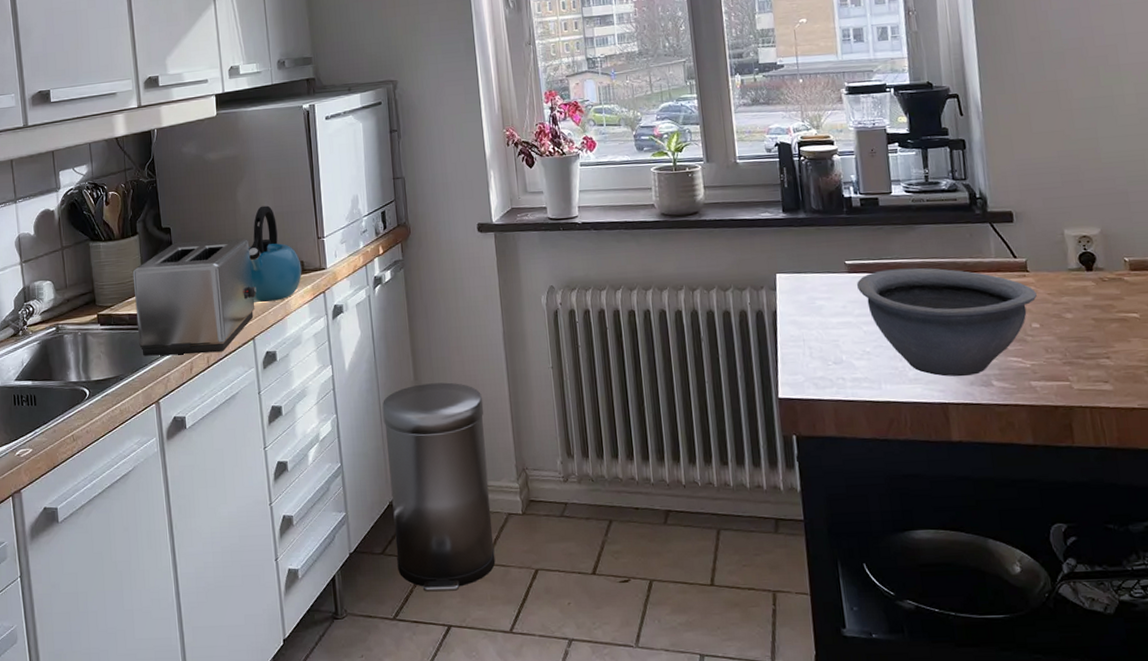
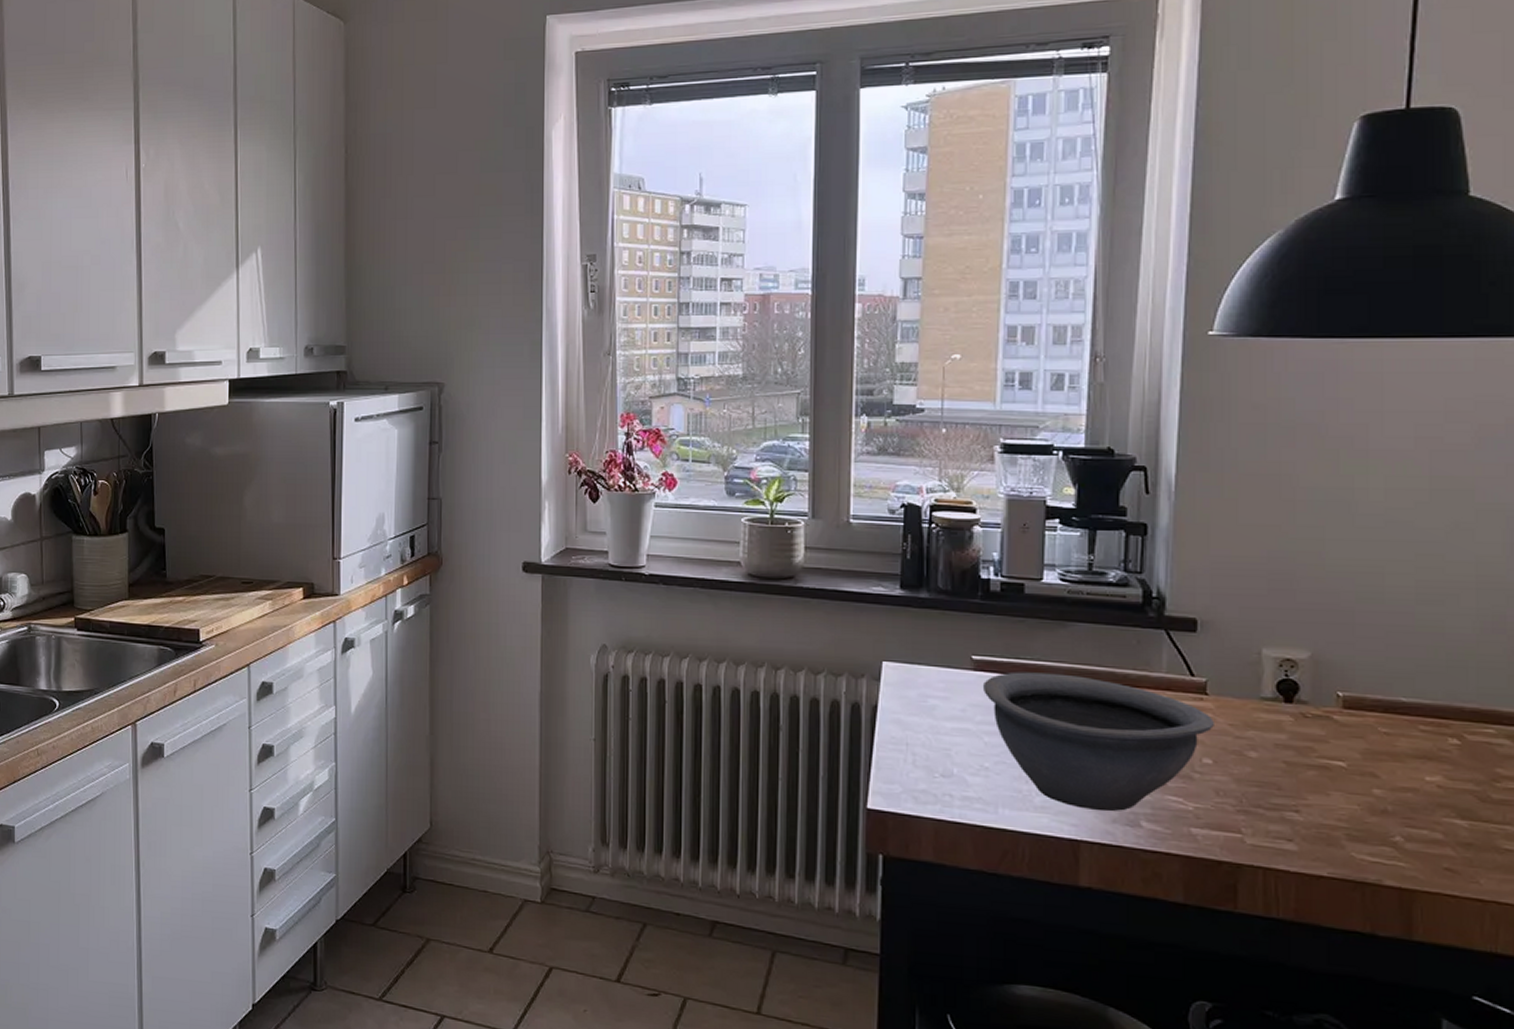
toaster: present [132,238,257,356] -> none [117,546,257,677]
kettle: present [249,205,302,303] -> none [251,514,311,626]
pedal bin: present [382,382,496,592] -> none [389,740,508,978]

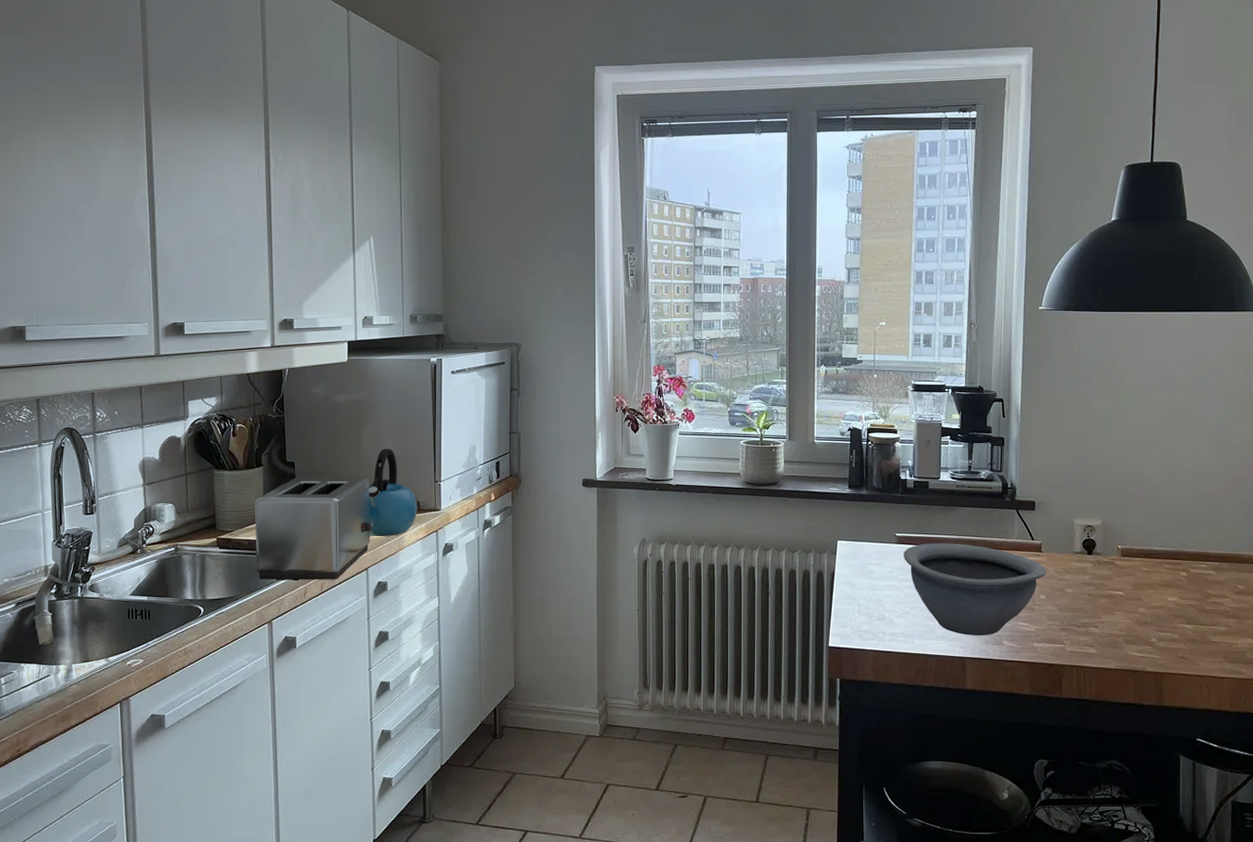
toaster: none [117,546,257,677] -> present [254,476,373,580]
kettle: none [251,514,311,626] -> present [369,448,418,537]

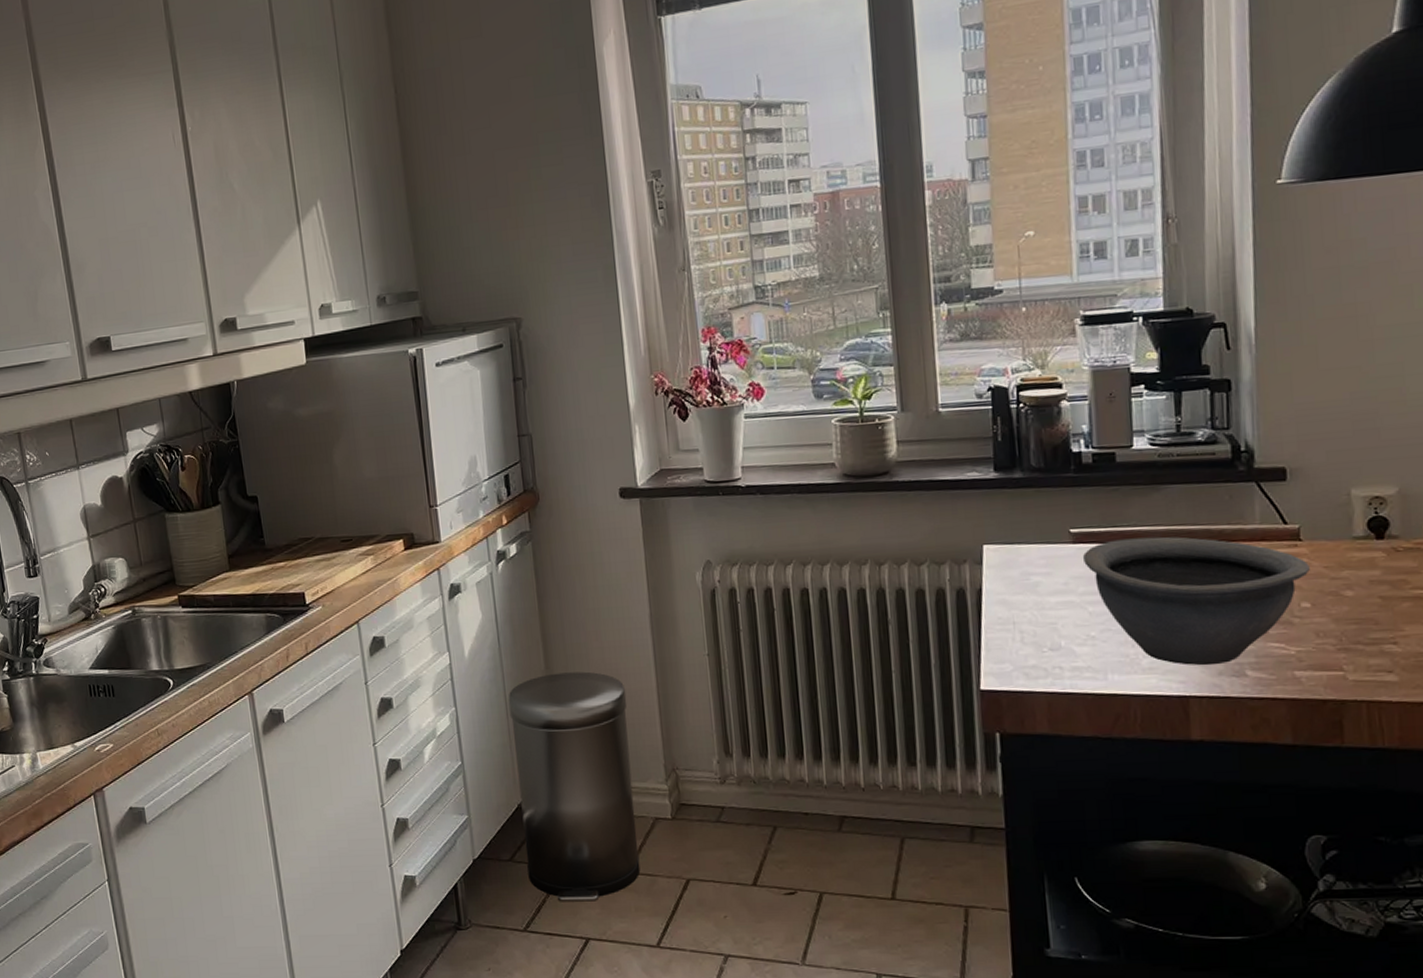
toaster: present [254,476,373,580] -> none [216,507,360,642]
kettle: present [369,448,418,537] -> none [349,469,412,582]
pedal bin: none [482,618,574,801] -> present [508,671,641,902]

